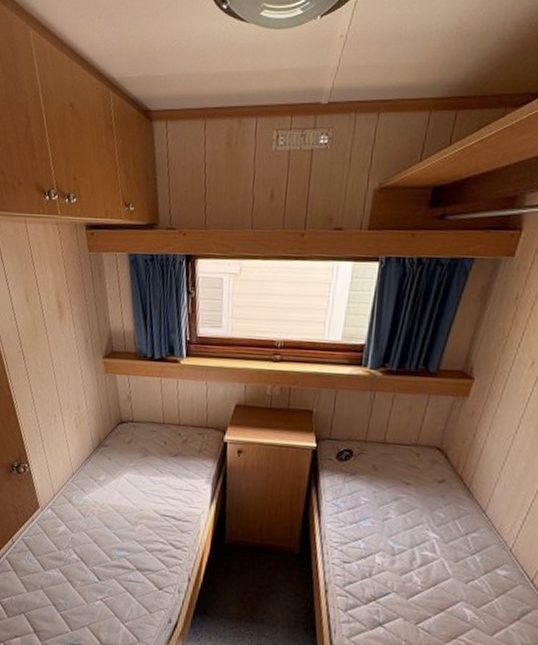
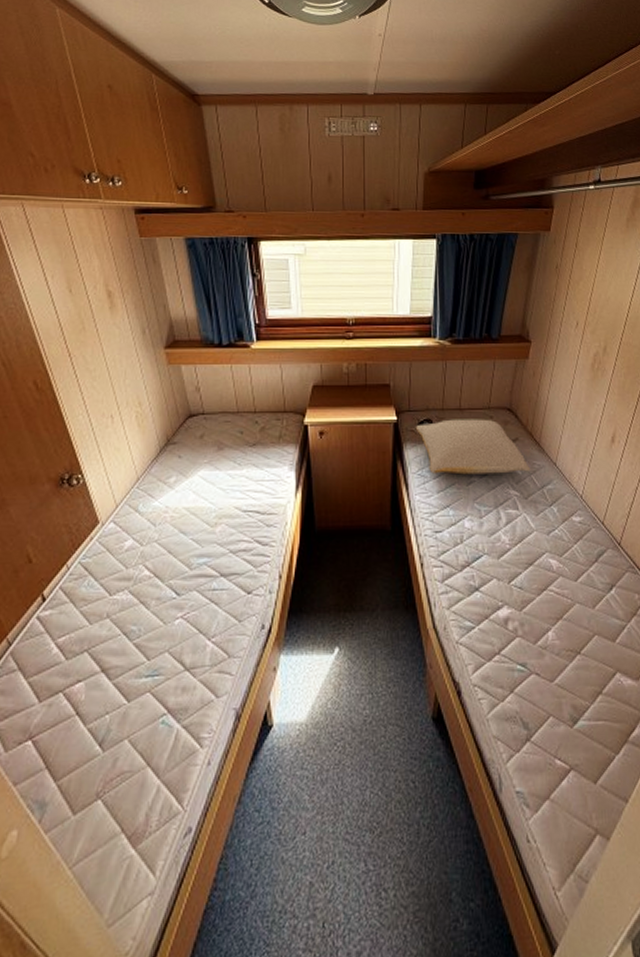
pillow: none [334,452,456,516] -> present [415,419,531,475]

